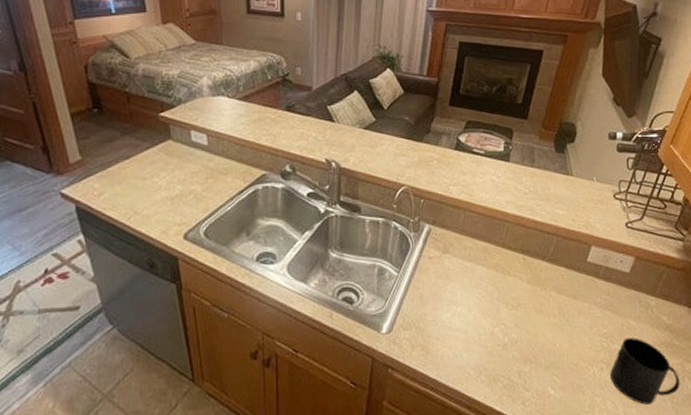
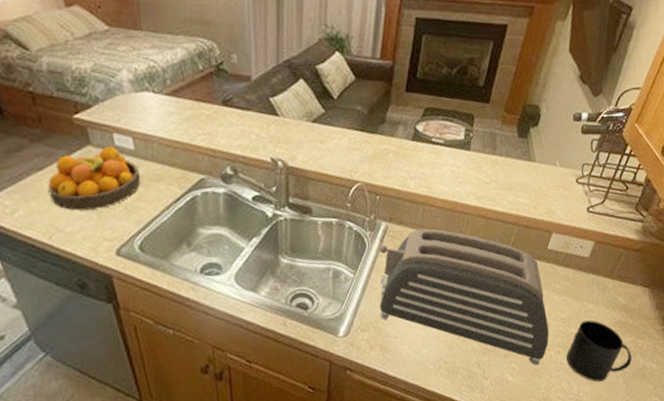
fruit bowl: none [132,140,211,197] -> present [48,145,141,211]
toaster: none [421,233,592,381] -> present [378,228,549,366]

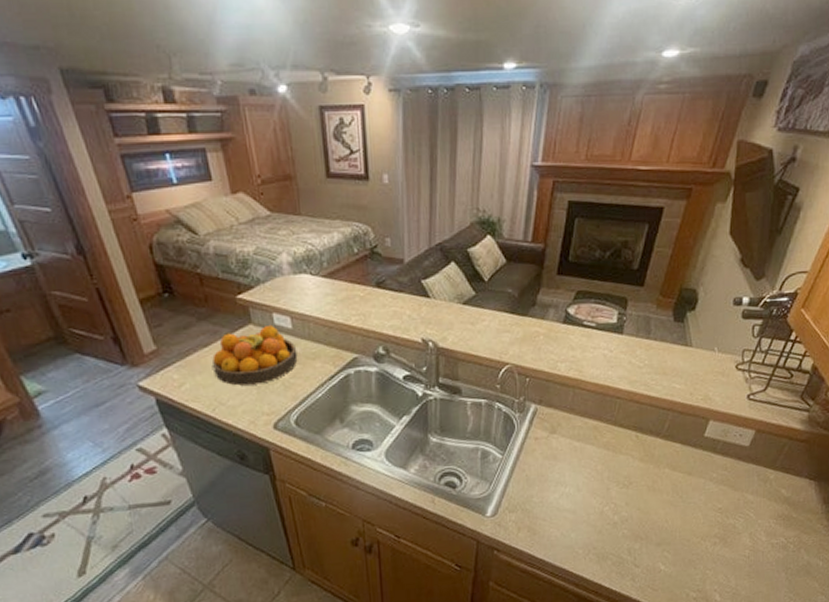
toaster: present [378,228,549,366] -> none [527,411,705,556]
mug: present [566,320,632,382] -> none [724,511,796,577]

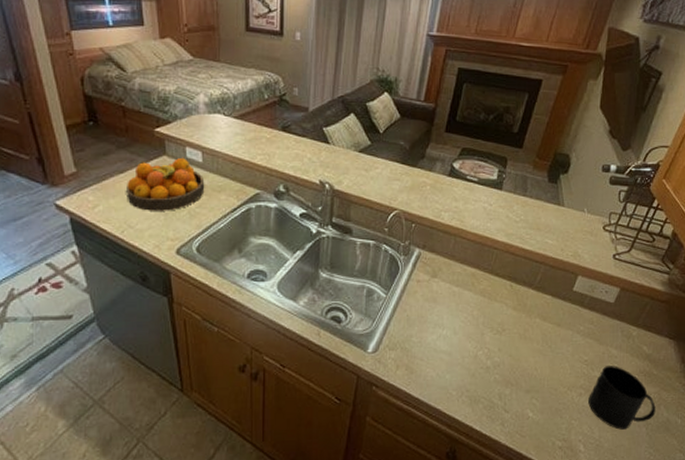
mug: none [724,511,796,577] -> present [588,366,656,430]

